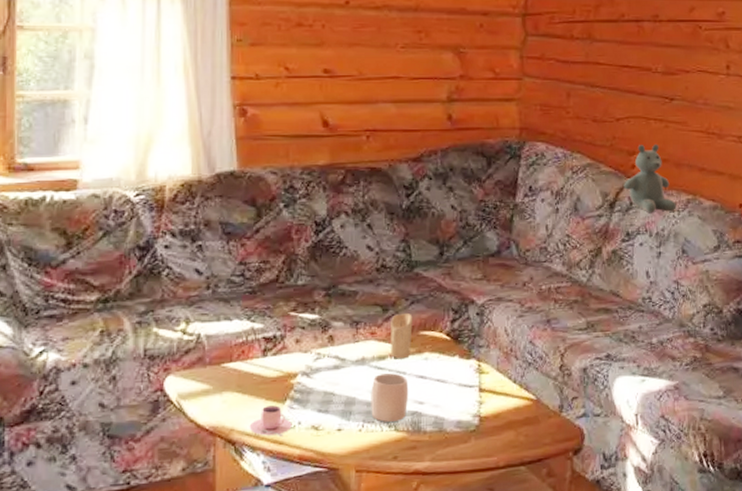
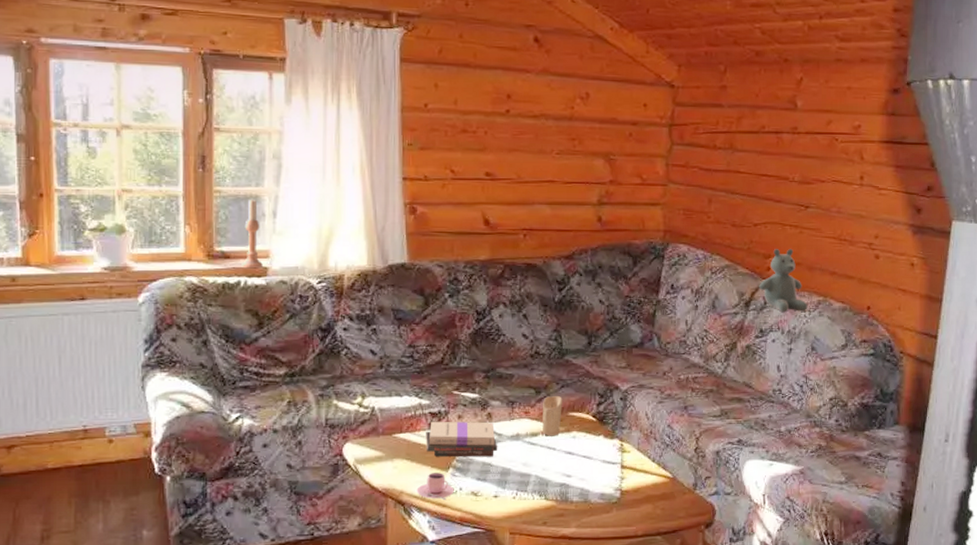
candlestick: none [47,105,72,182] -> present [241,200,263,269]
books: none [259,346,341,388] -> present [426,421,498,457]
mug: present [371,373,409,422] -> none [524,449,558,491]

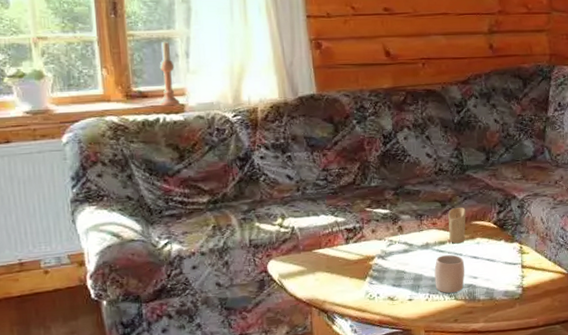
teacup: present [416,473,454,500] -> none [338,282,372,306]
books: present [426,421,498,457] -> none [343,234,410,268]
mug: none [524,449,558,491] -> present [434,255,465,293]

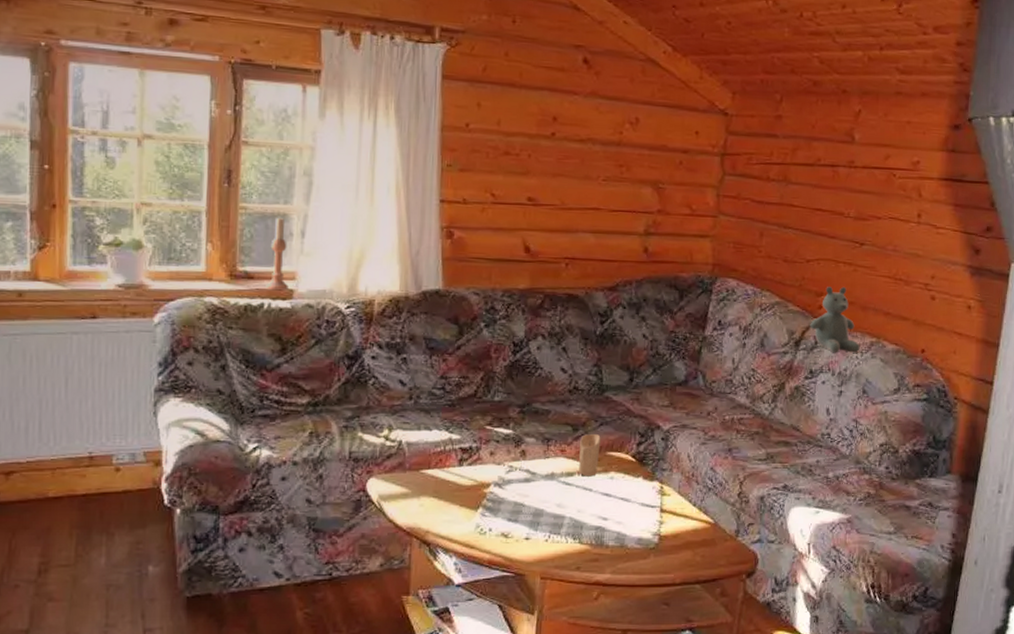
mug: present [434,255,465,293] -> none [557,489,594,534]

